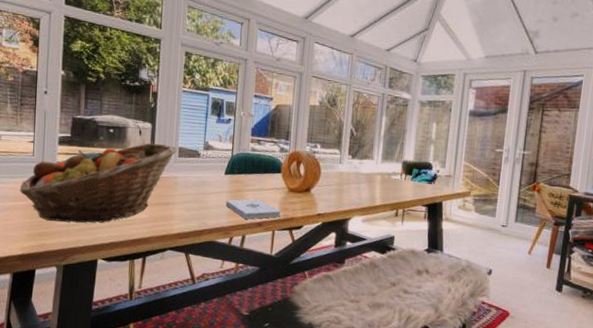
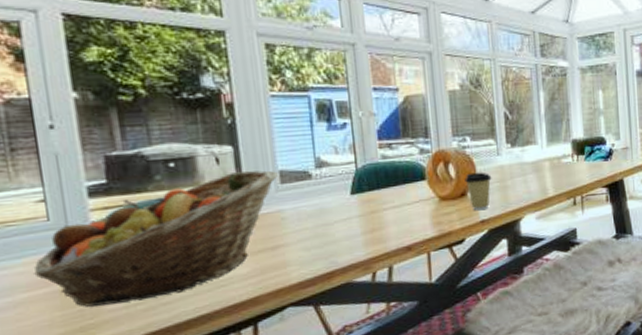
notepad: present [226,199,282,219] -> none [358,217,435,246]
coffee cup: none [310,173,332,206] -> present [465,172,492,211]

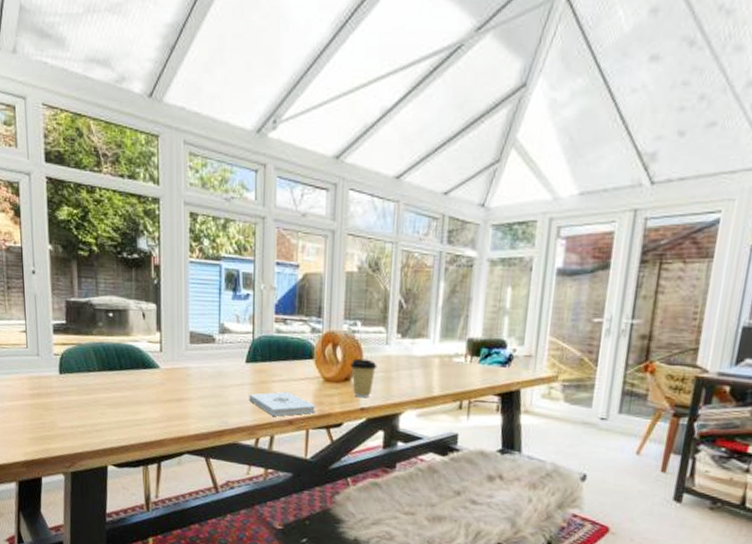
fruit basket: present [34,170,278,307] -> none [16,327,188,424]
notepad: none [358,217,435,246] -> present [249,391,316,416]

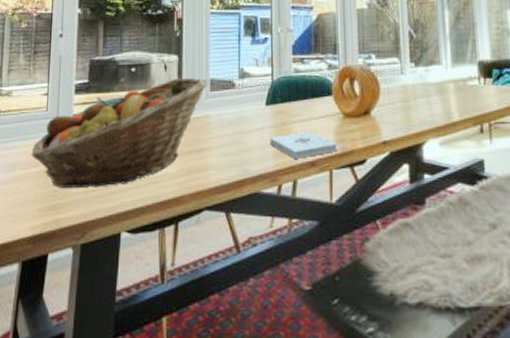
fruit basket: none [16,327,188,424] -> present [31,77,209,188]
coffee cup: present [350,358,377,398] -> none [368,90,395,131]

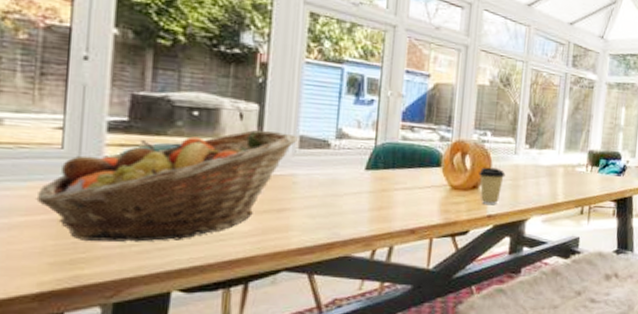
notepad: present [270,131,338,159] -> none [366,199,442,226]
coffee cup: none [368,90,395,131] -> present [479,167,506,206]

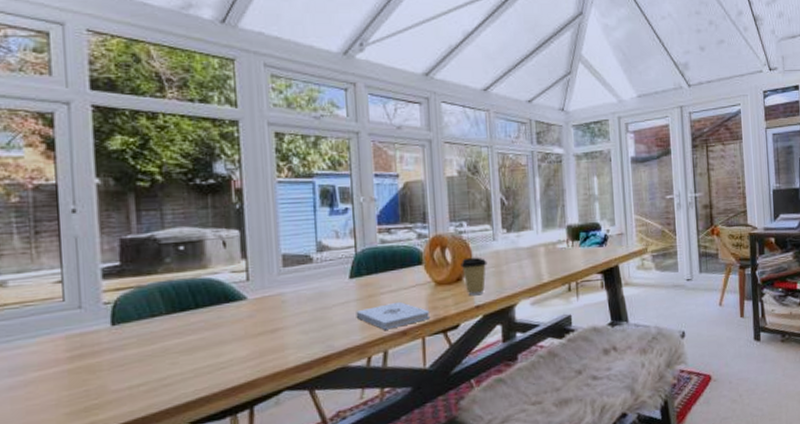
fruit basket: present [36,130,298,242] -> none [46,254,281,387]
notepad: none [366,199,442,226] -> present [356,301,430,330]

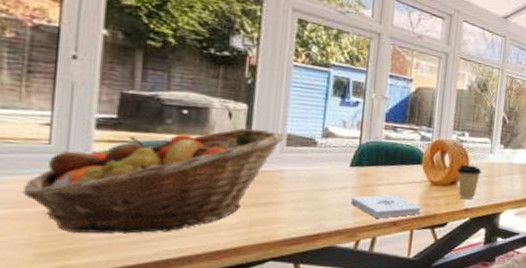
fruit basket: none [46,254,281,387] -> present [22,128,285,234]

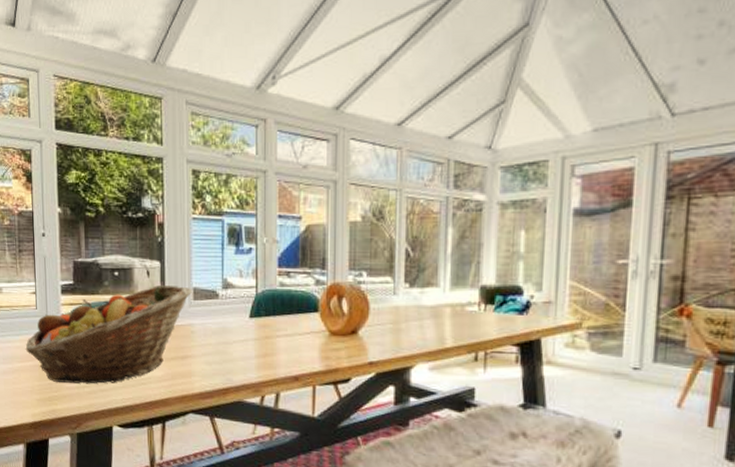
notepad: present [351,194,422,218] -> none [253,346,323,373]
coffee cup: present [457,164,482,200] -> none [357,310,385,352]

